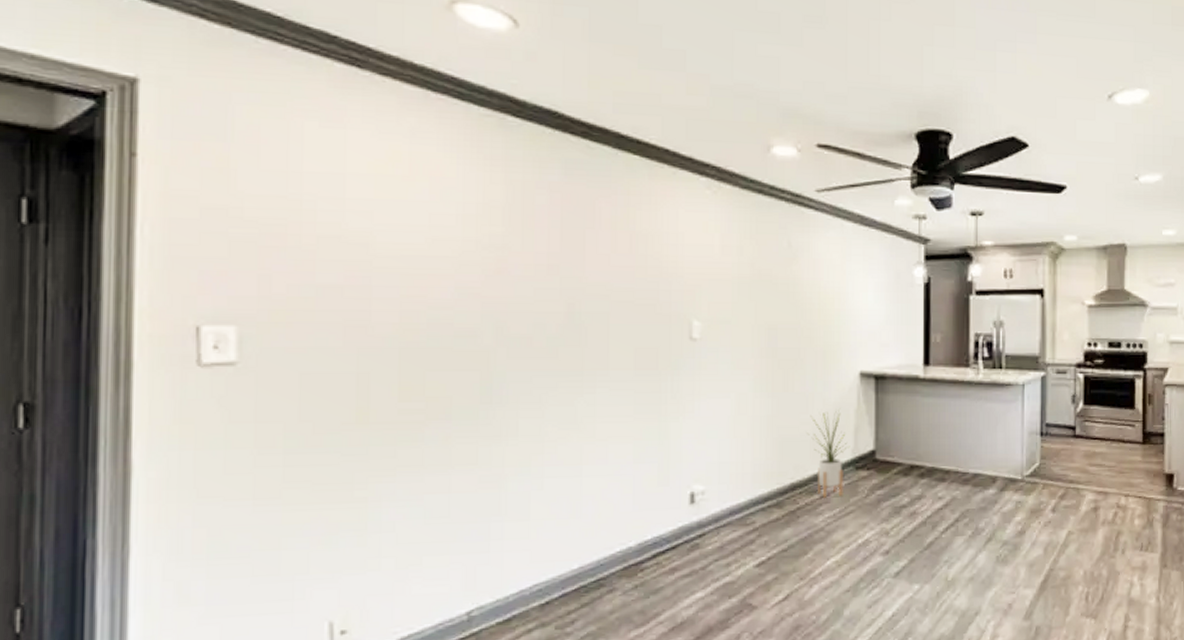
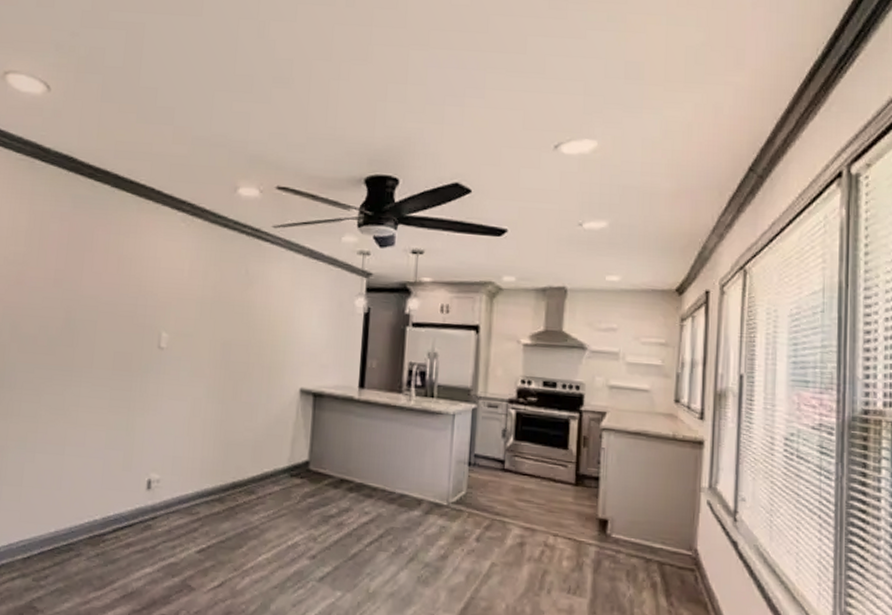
house plant: present [807,410,850,498] -> none [250,421,287,499]

